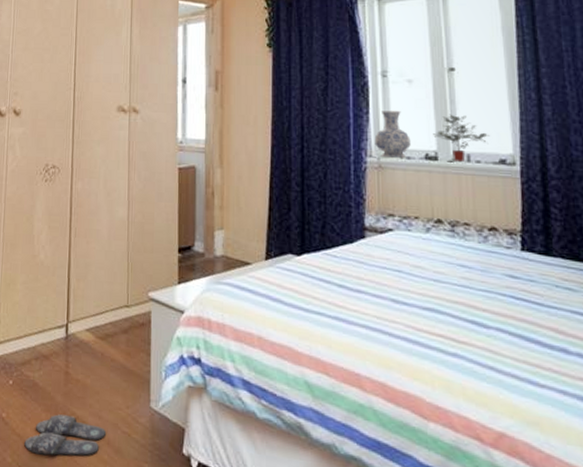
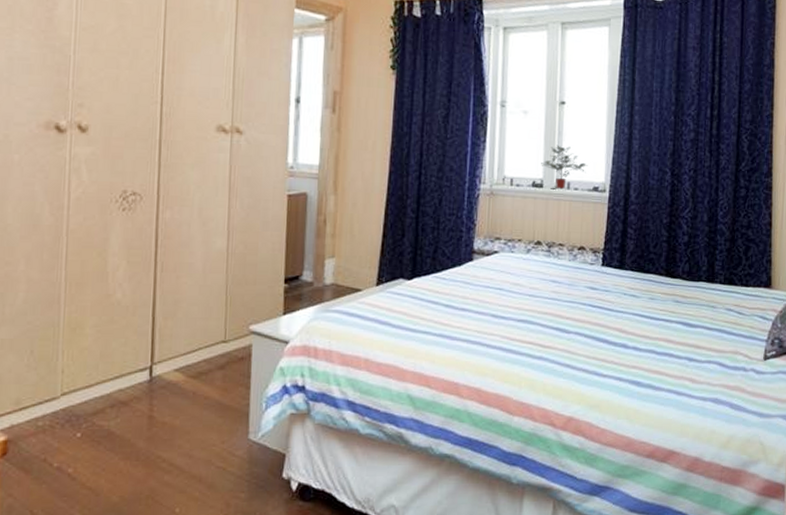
slippers: present [24,414,106,456] -> none [97,460,197,504]
vase: present [374,110,411,159] -> none [489,139,521,186]

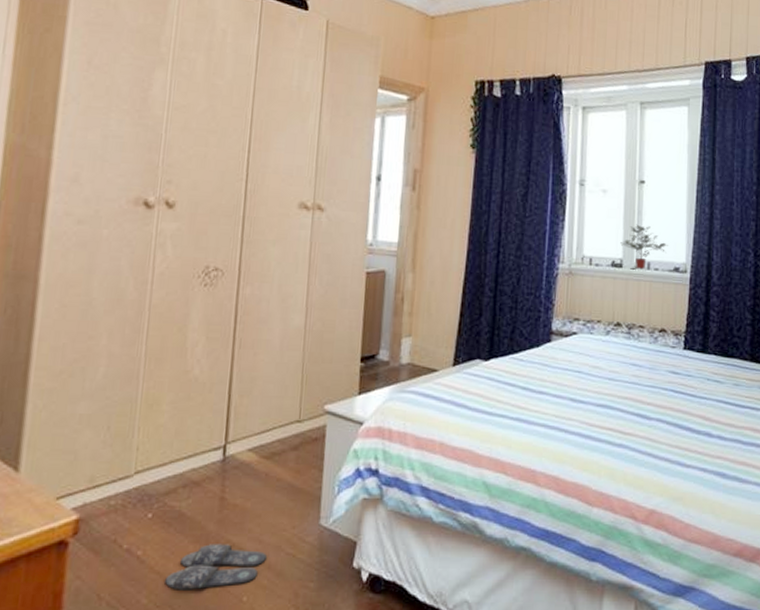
slippers: none [97,460,197,504] -> present [165,544,266,590]

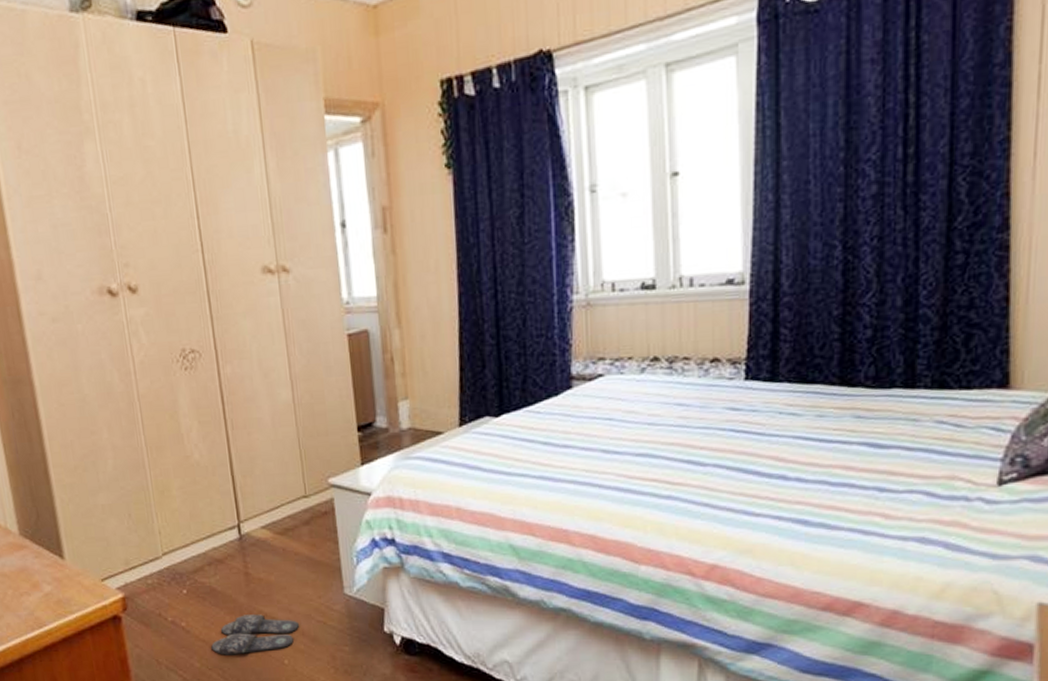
potted plant: present [620,224,668,269] -> none [651,230,717,288]

